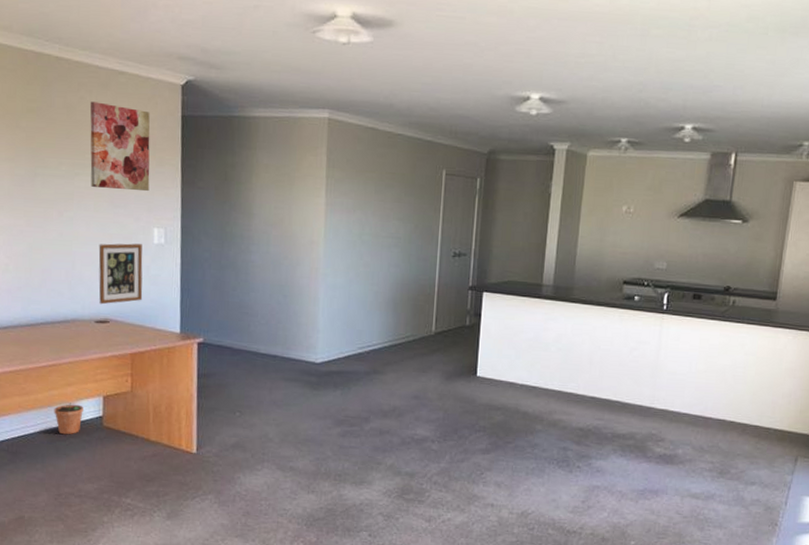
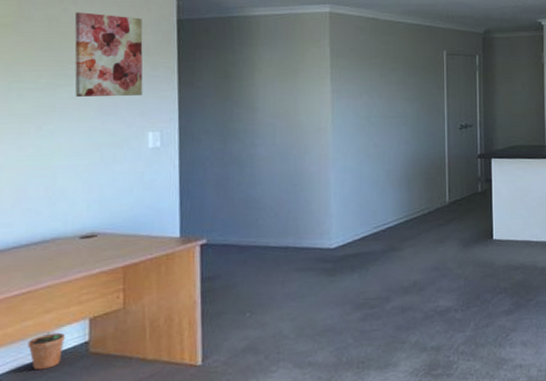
picture frame: present [98,243,143,305] -> none [84,150,136,218]

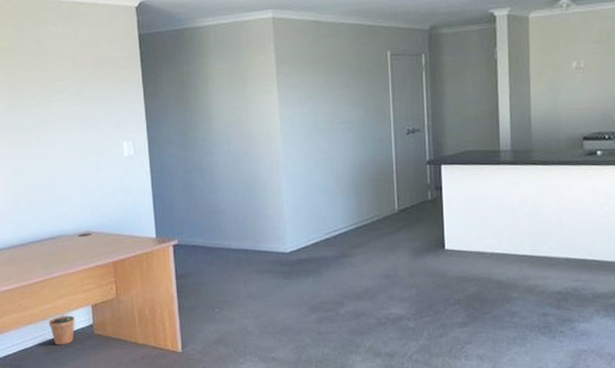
wall art: present [74,12,143,97] -> none [56,33,116,111]

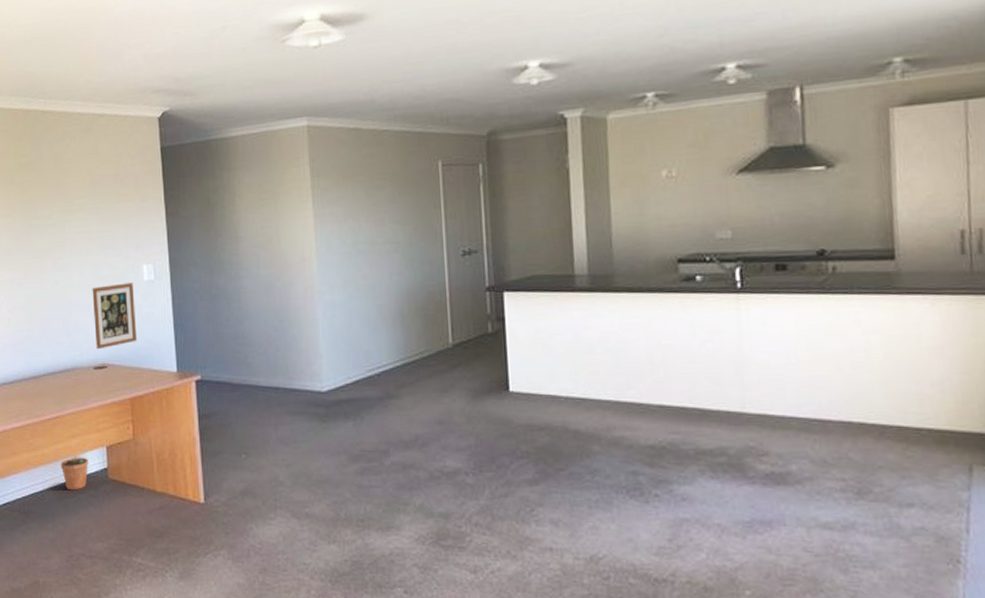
picture frame: none [75,158,119,219] -> present [92,283,138,350]

